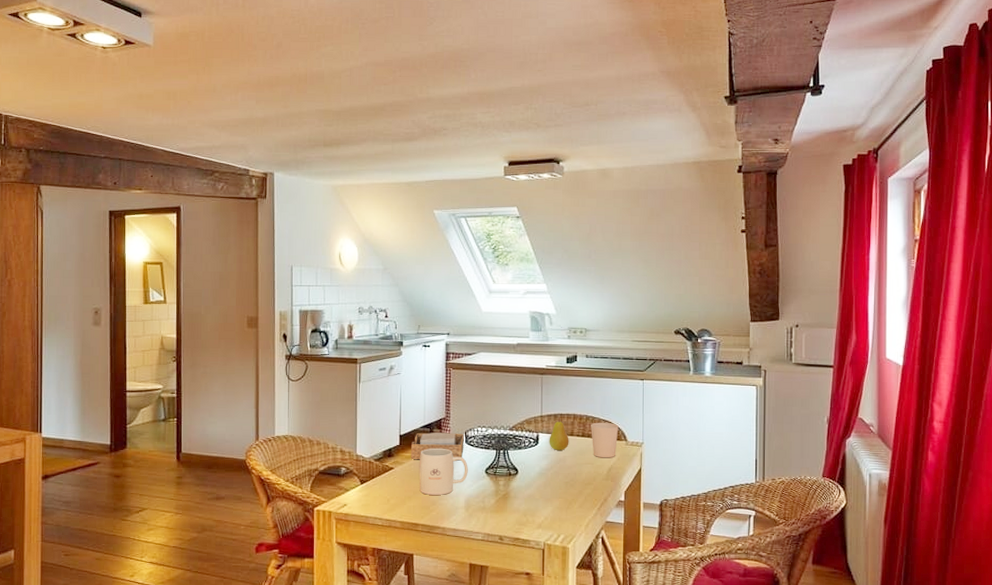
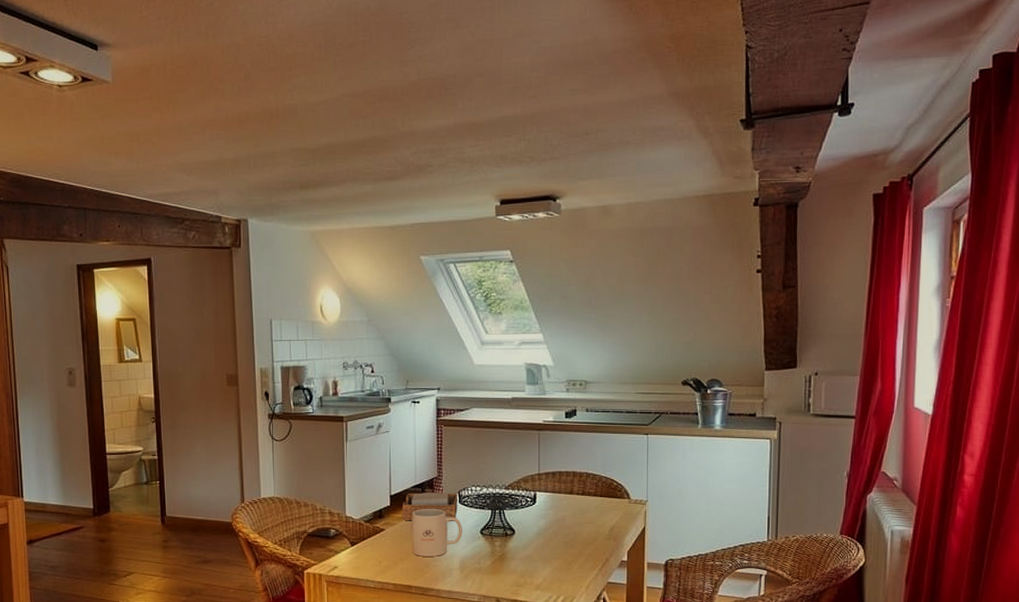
fruit: present [549,417,569,450] -> none [547,475,569,509]
dixie cup: present [591,423,619,458] -> none [591,480,621,517]

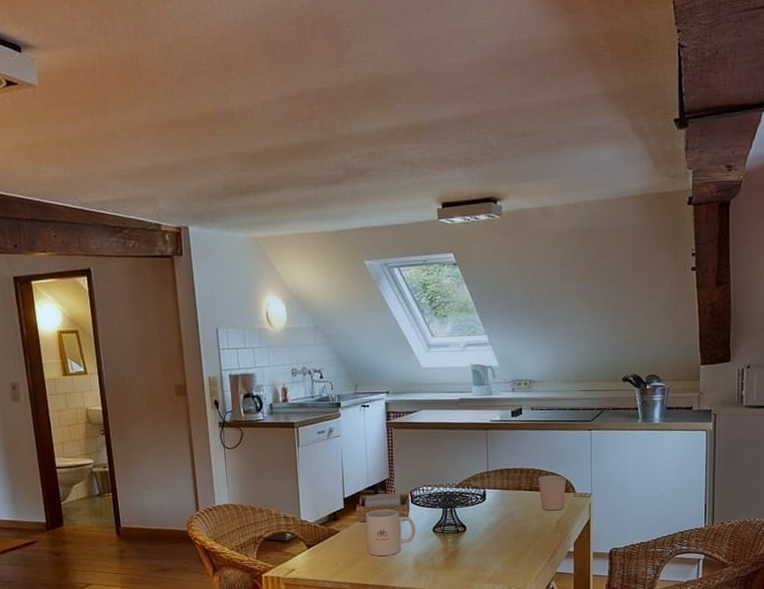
dixie cup: none [591,480,621,517] -> present [538,475,567,511]

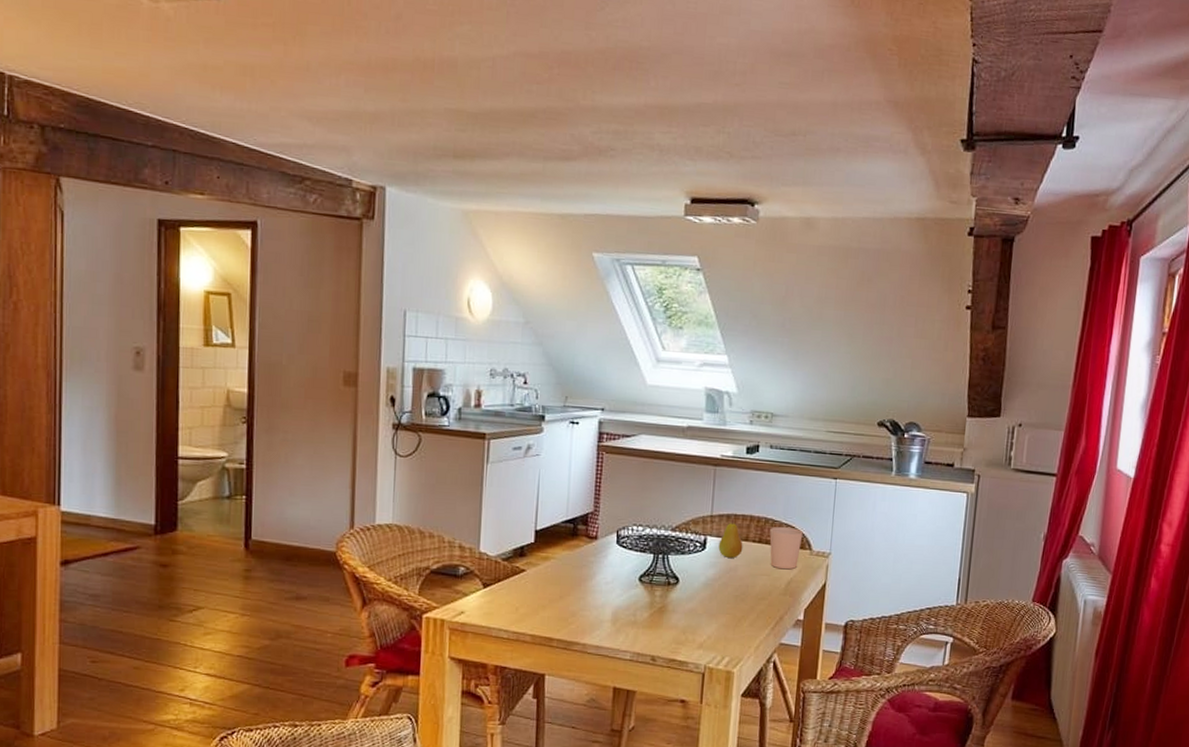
napkin holder: present [355,493,410,522] -> none [547,529,616,562]
mug: present [365,509,415,557] -> none [556,548,618,606]
fruit: none [496,472,517,505] -> present [718,518,743,558]

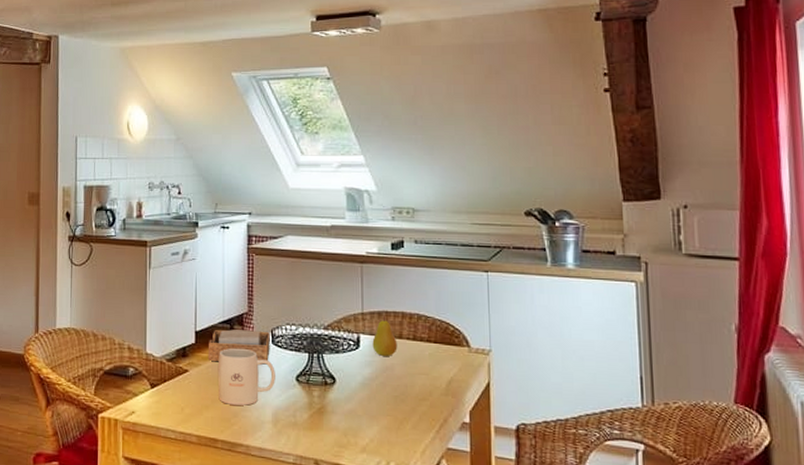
napkin holder: none [547,529,616,562] -> present [208,329,270,362]
mug: none [556,548,618,606] -> present [217,348,275,406]
dixie cup: present [769,527,803,570] -> none [424,323,459,368]

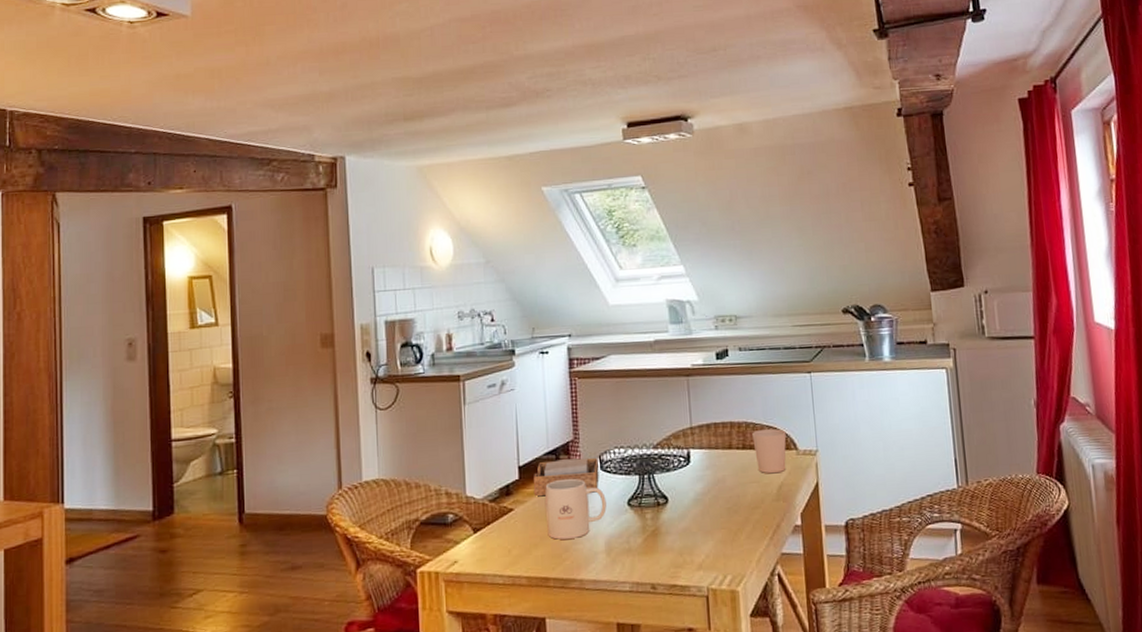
fruit: present [372,315,398,356] -> none [702,427,728,469]
dixie cup: none [424,323,459,368] -> present [752,429,787,474]

